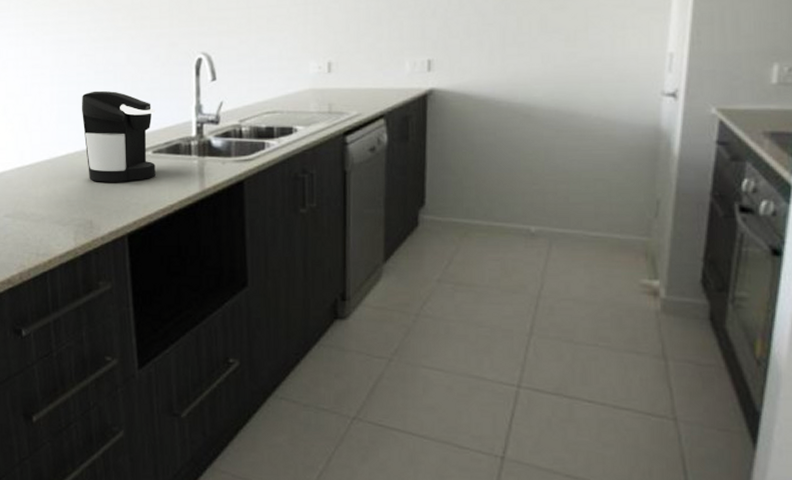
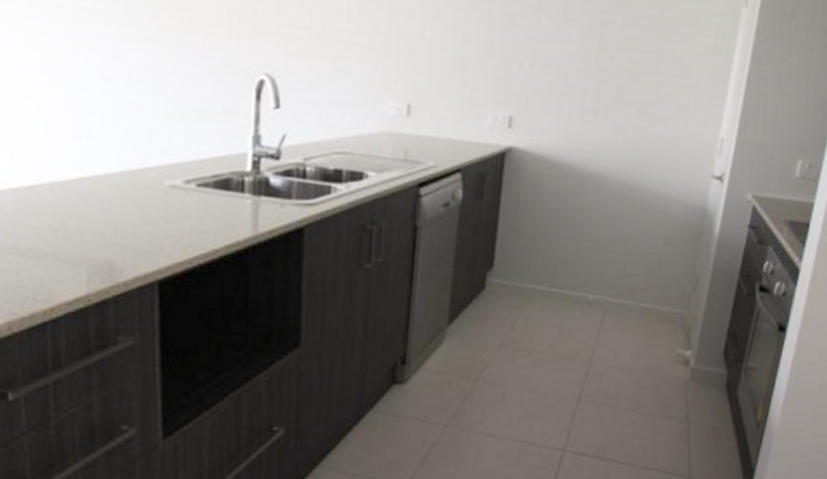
coffee maker: present [81,90,156,182] -> none [105,102,204,218]

